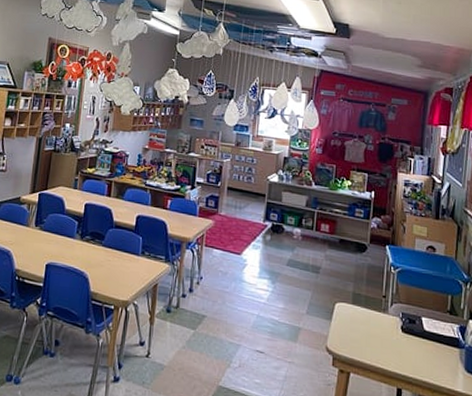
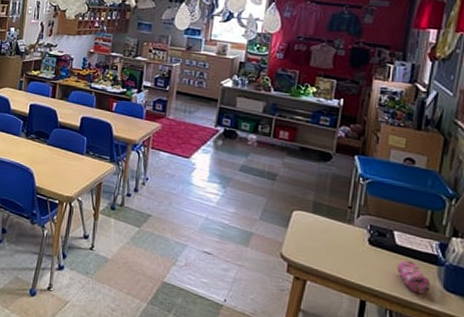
pencil case: none [426,345,454,377] -> present [397,260,430,294]

